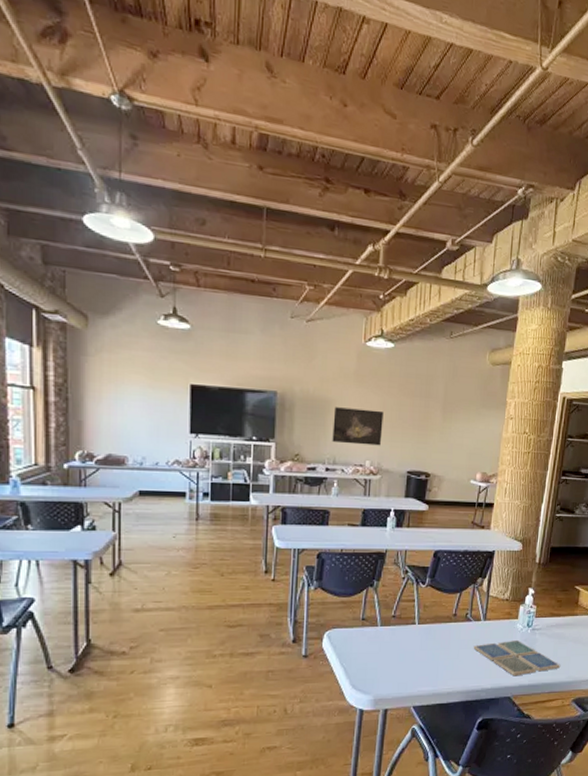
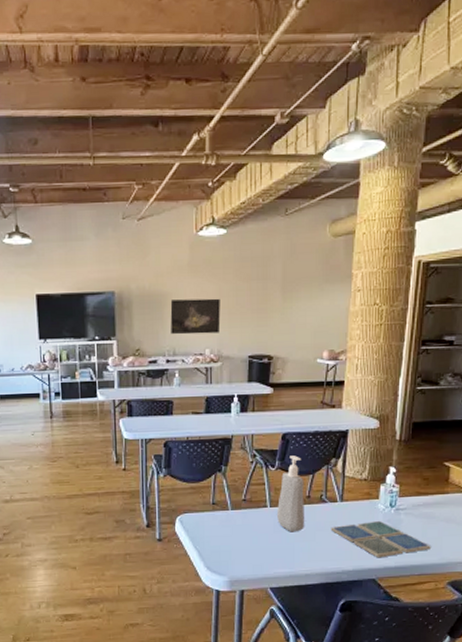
soap dispenser: none [423,573,452,650] -> present [276,455,305,532]

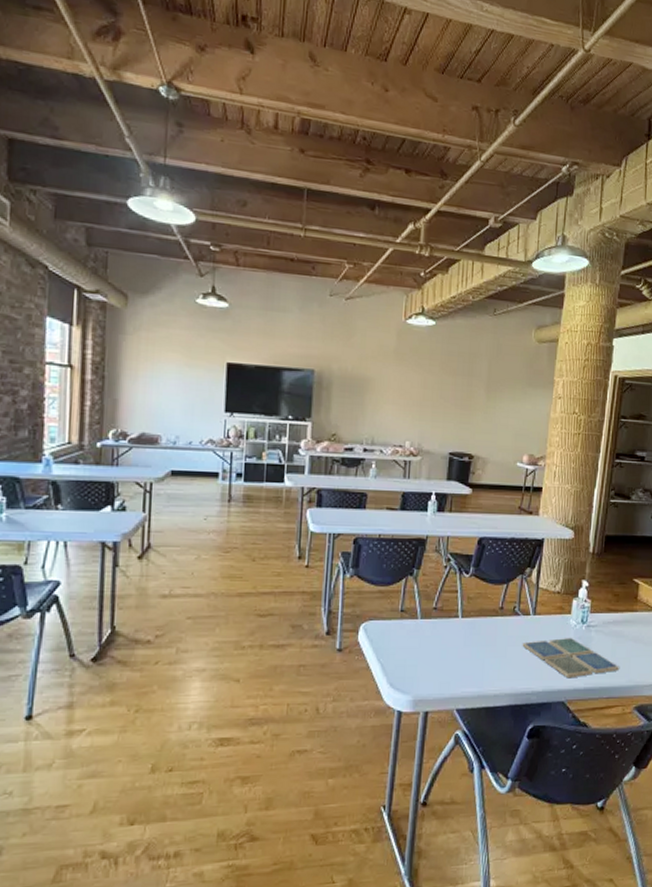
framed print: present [170,298,221,335] -> none [371,386,424,426]
soap dispenser: present [276,455,305,532] -> none [467,562,498,647]

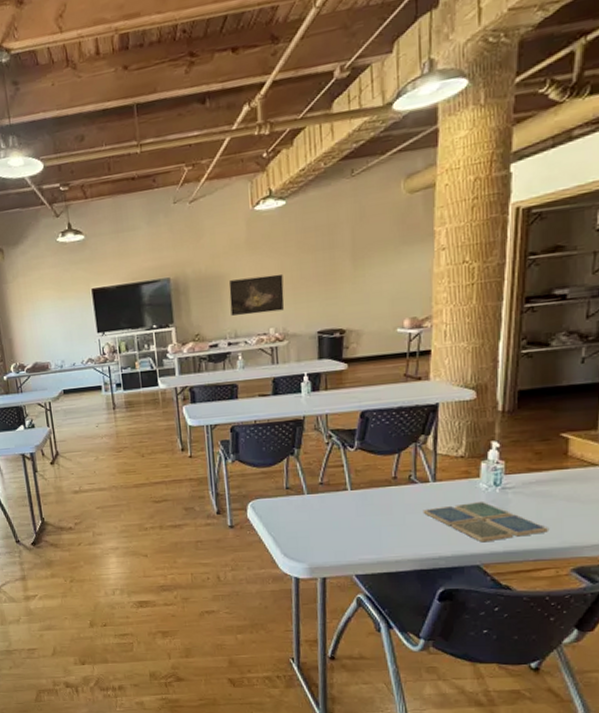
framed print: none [371,386,424,426] -> present [228,273,285,316]

